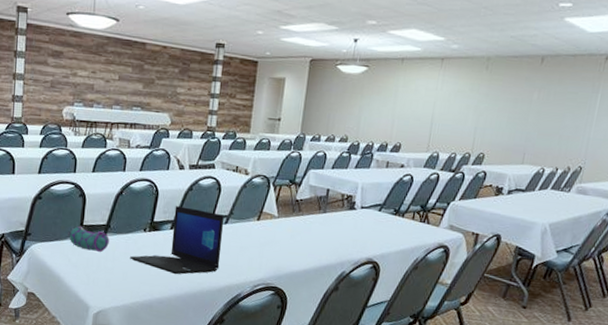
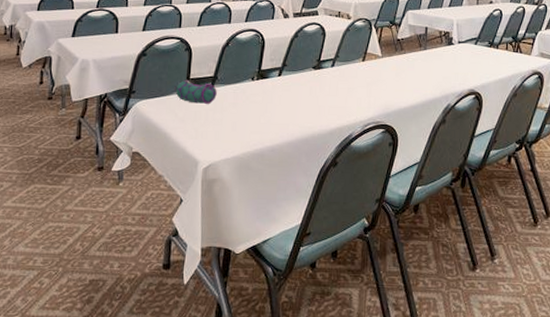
laptop: present [130,206,224,275] -> none [239,53,330,121]

